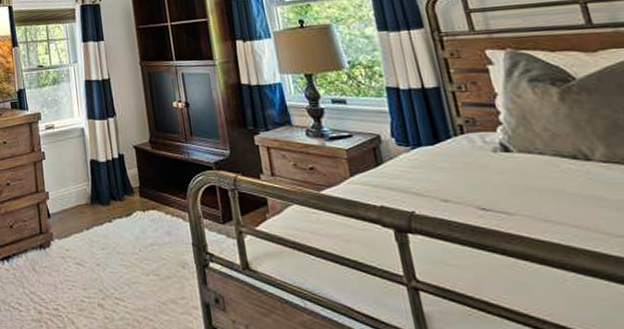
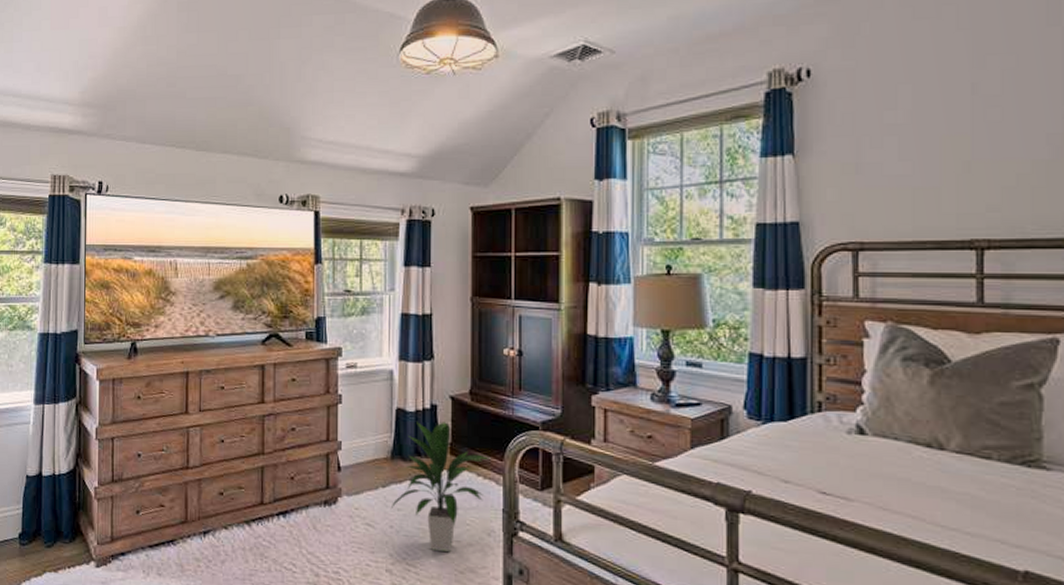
indoor plant: none [95,168,175,286] -> present [390,422,491,553]

